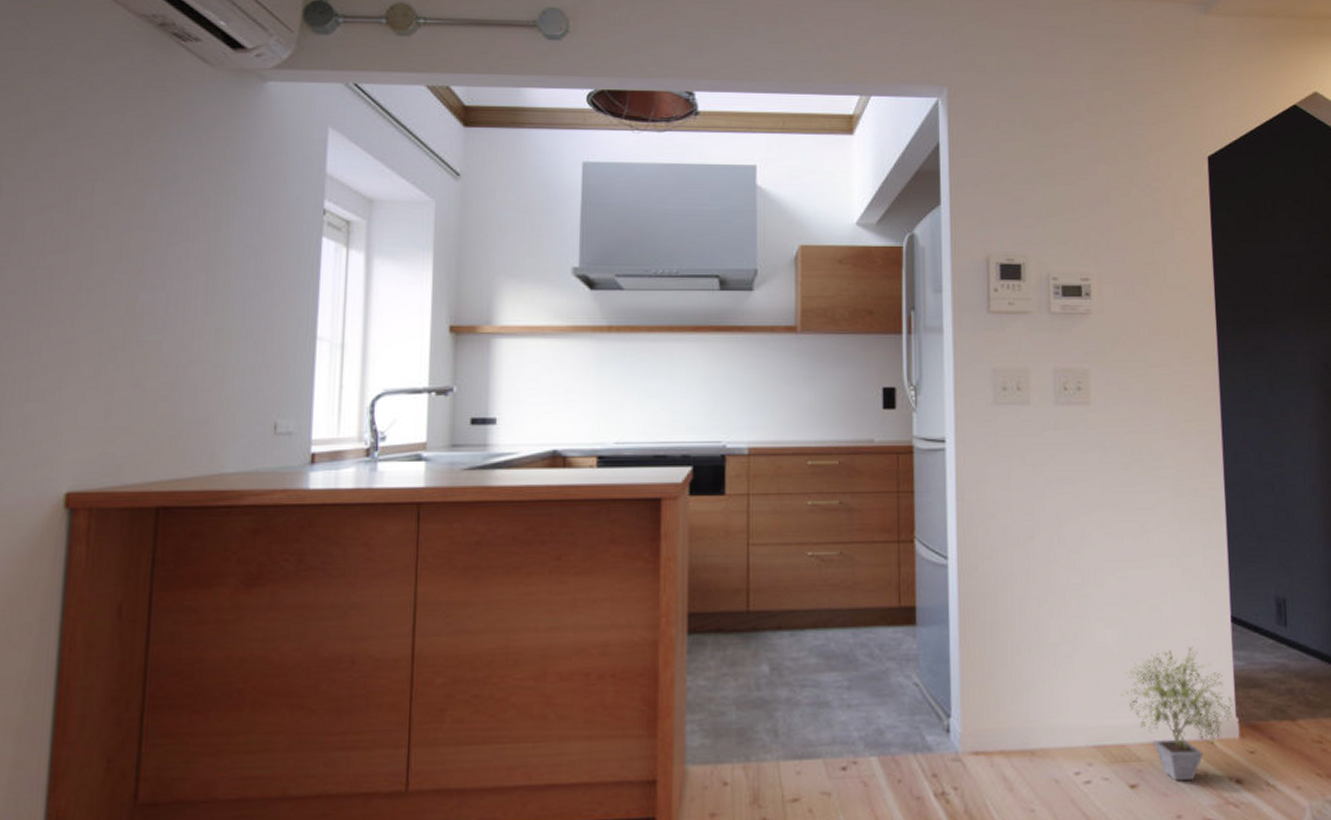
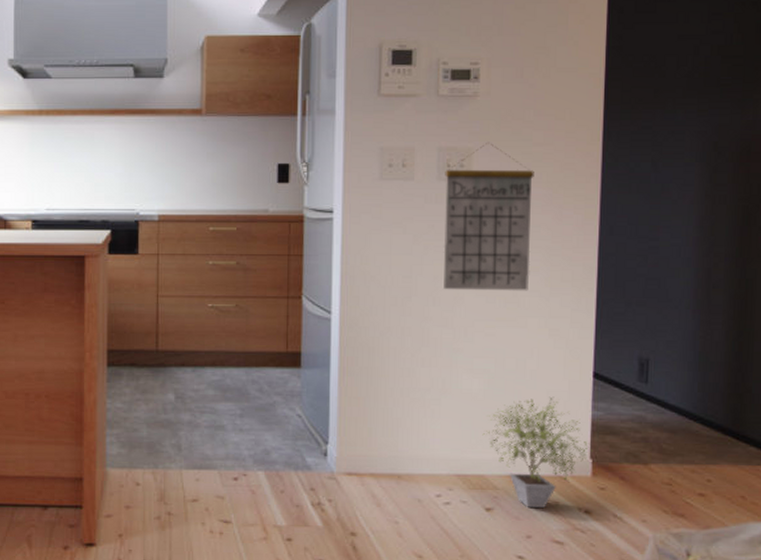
calendar: none [1062,362,1158,528] -> present [443,142,534,291]

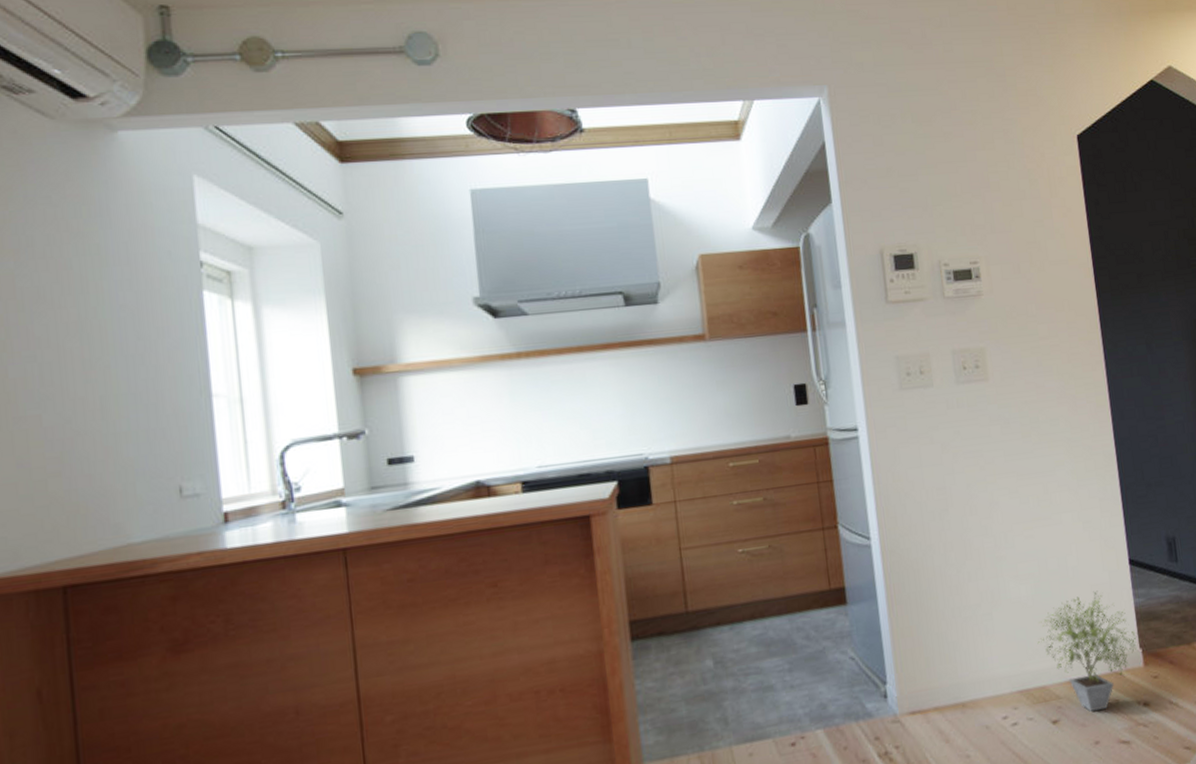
calendar: present [443,142,534,291] -> none [962,339,1058,497]

